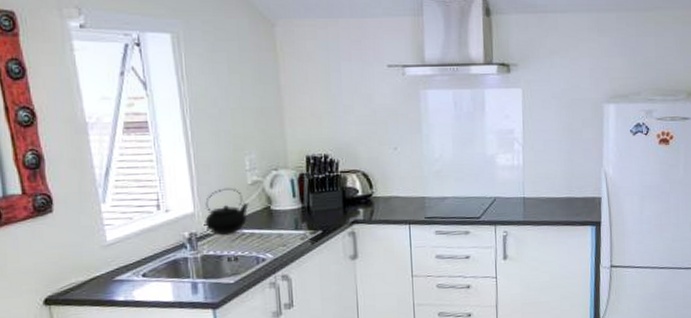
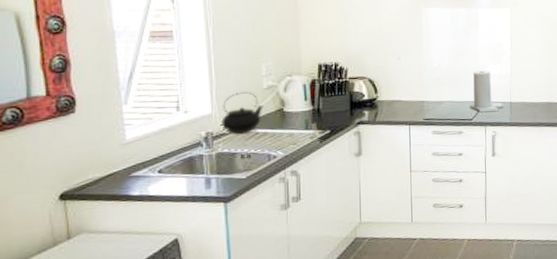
paper towel: none [477,161,515,210] -> present [470,70,503,113]

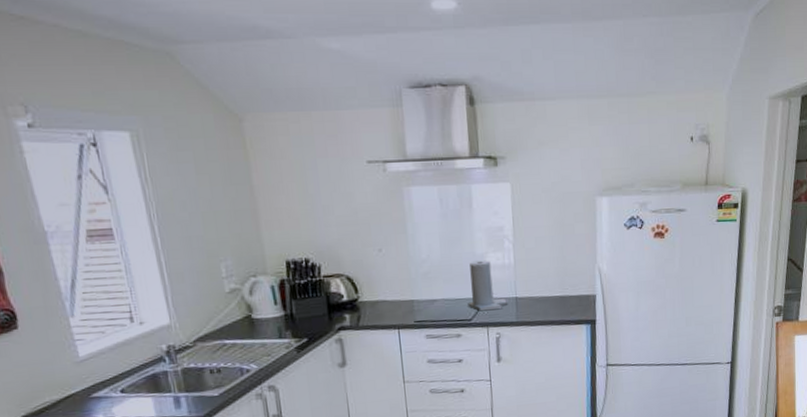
teapot: present [221,91,264,134] -> none [181,296,228,346]

